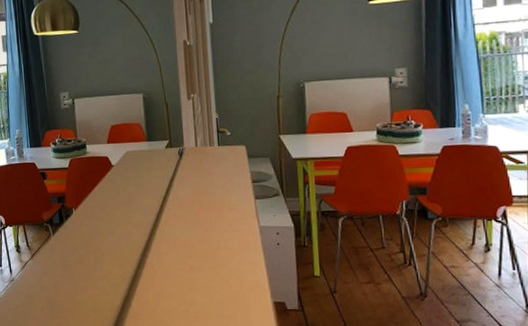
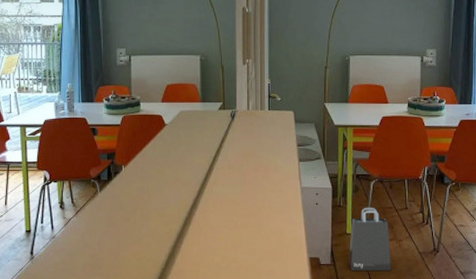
shopping bag: none [318,246,370,318] -> present [348,207,391,272]

